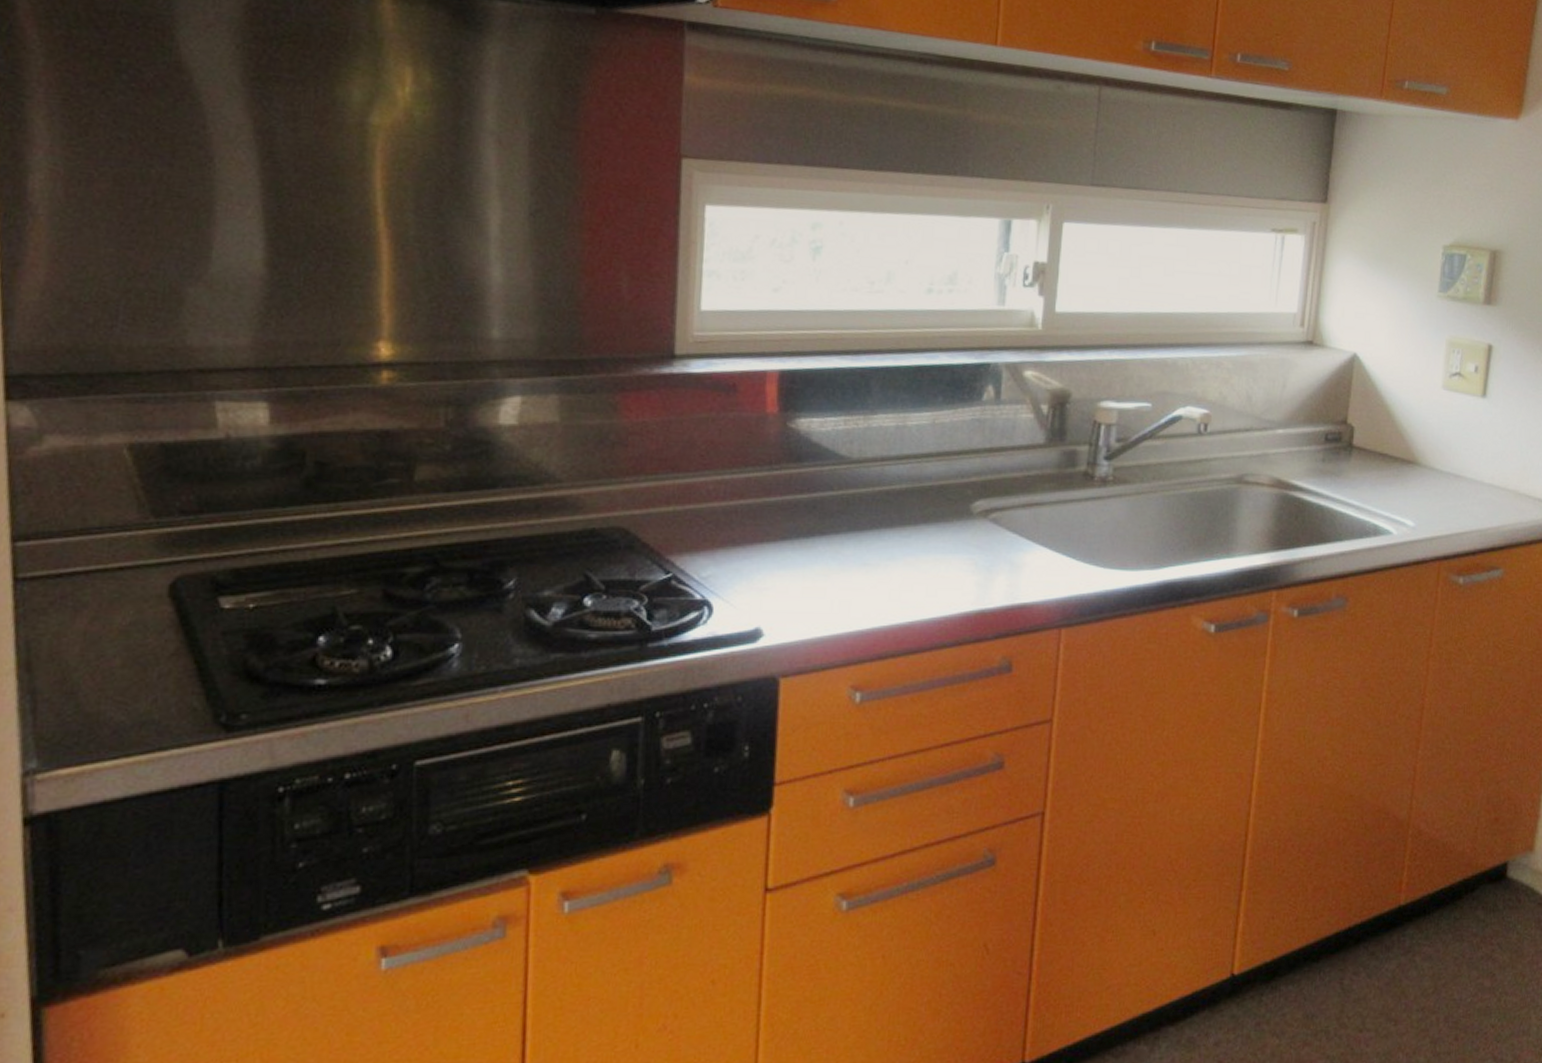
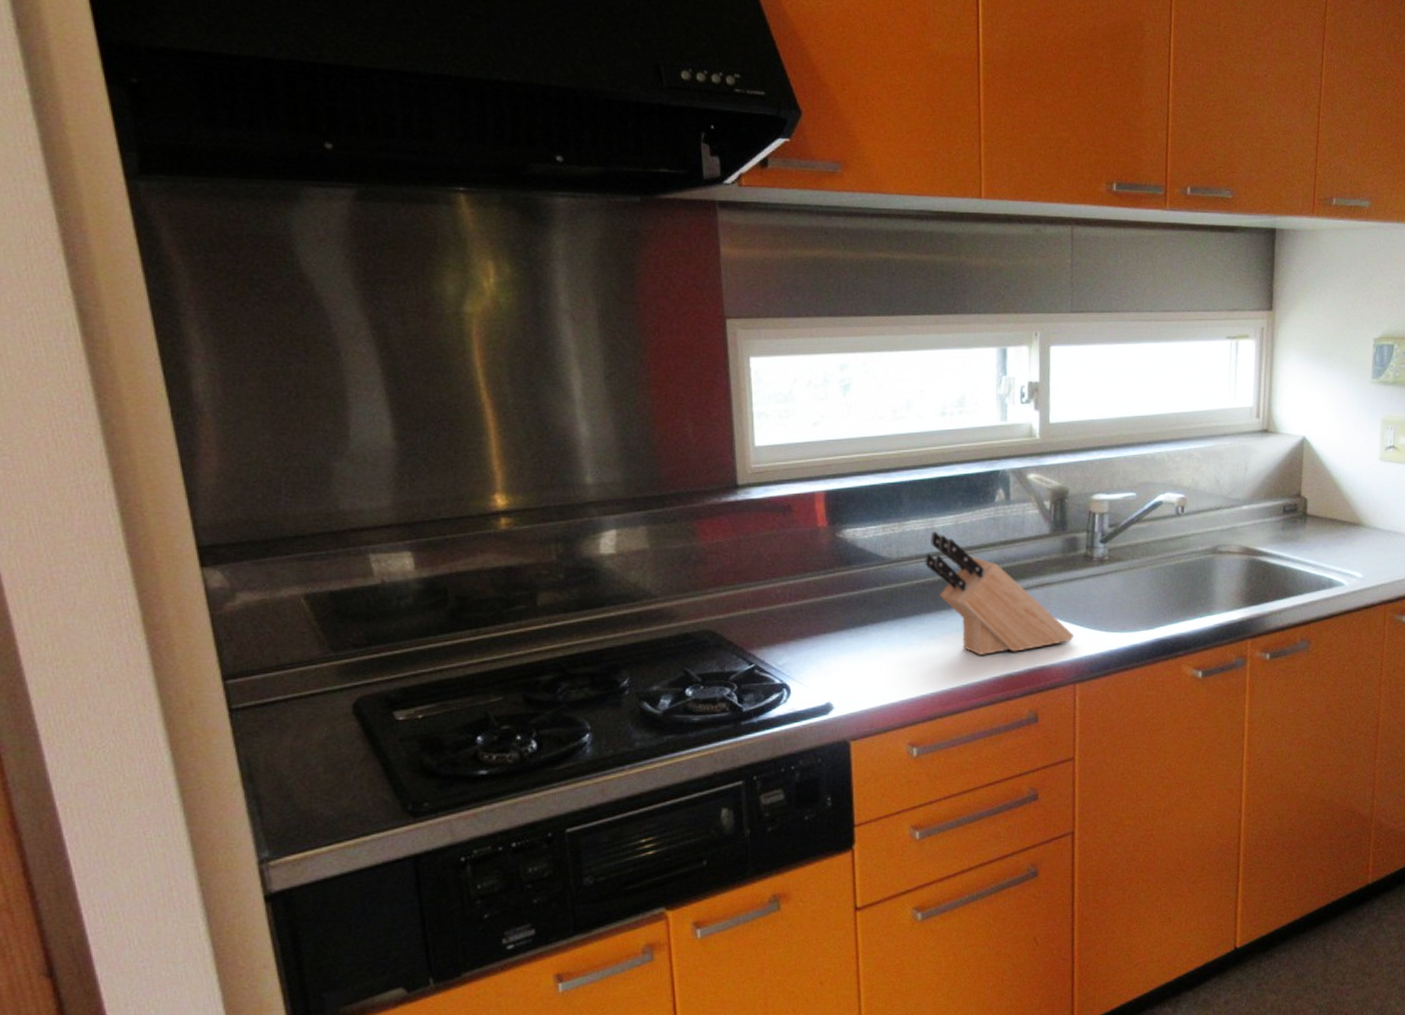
knife block: none [890,429,1065,584] -> present [924,531,1075,655]

